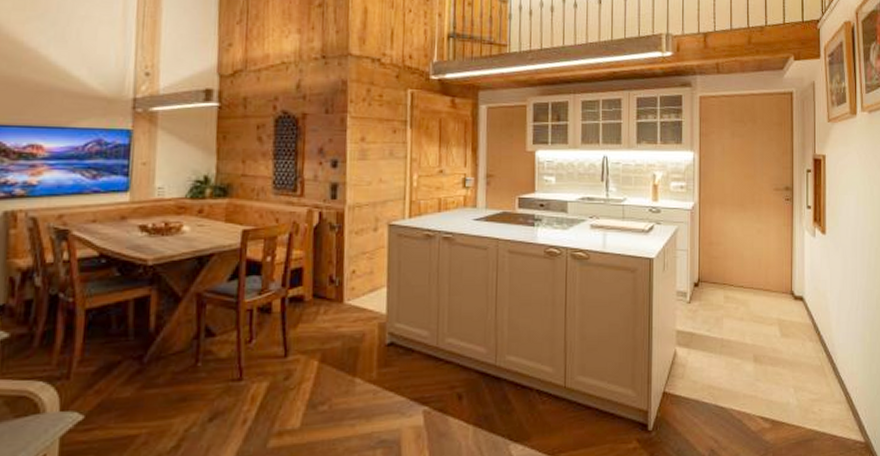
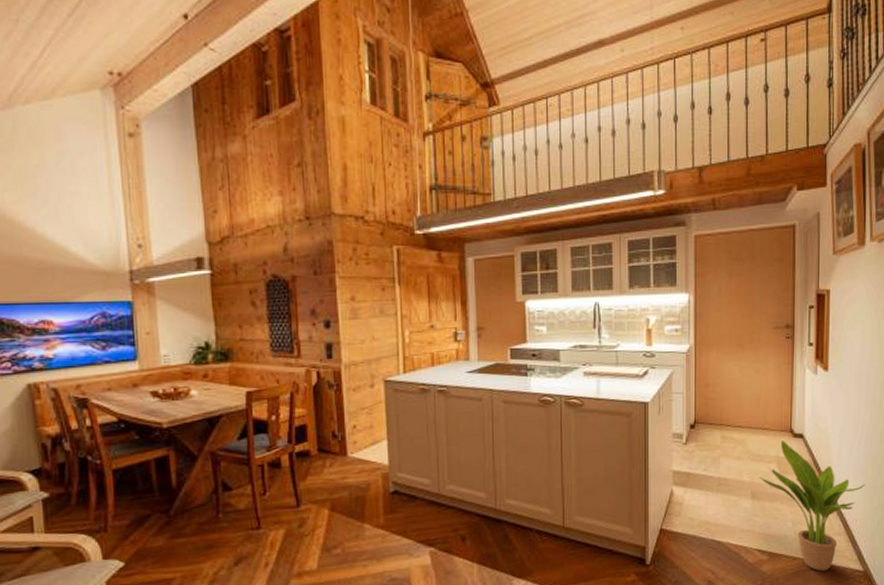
potted plant: none [762,303,864,442] -> present [759,441,865,571]

